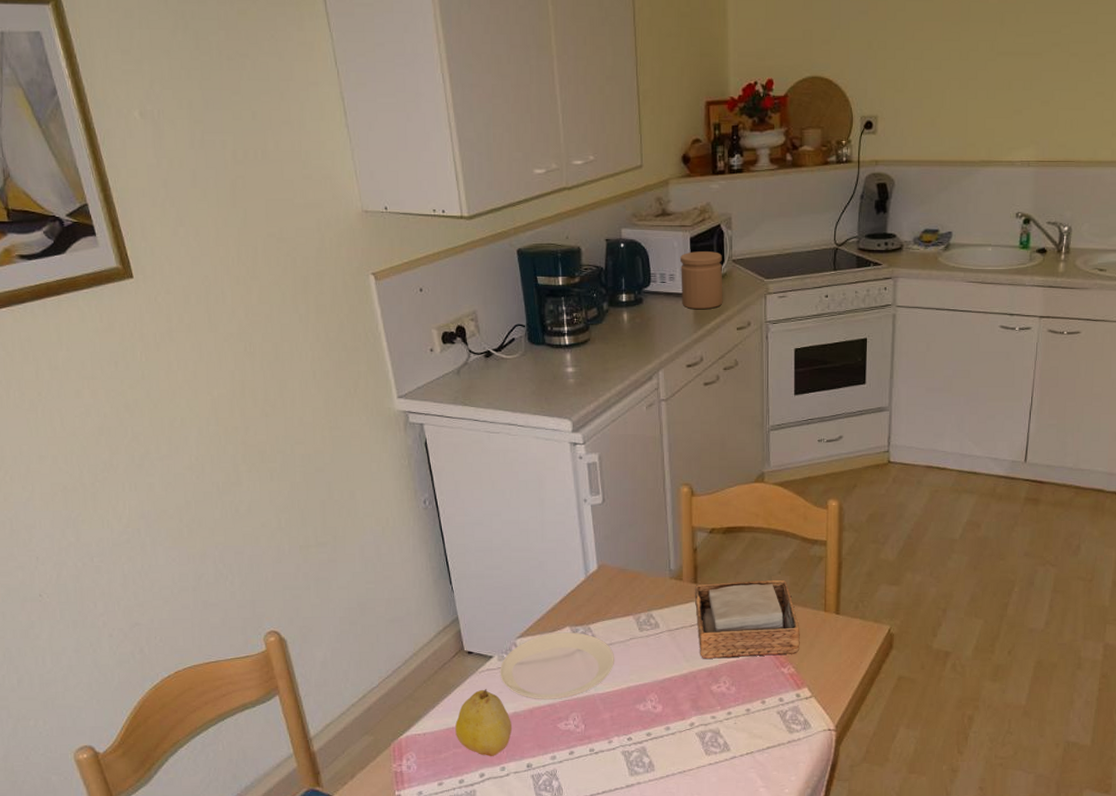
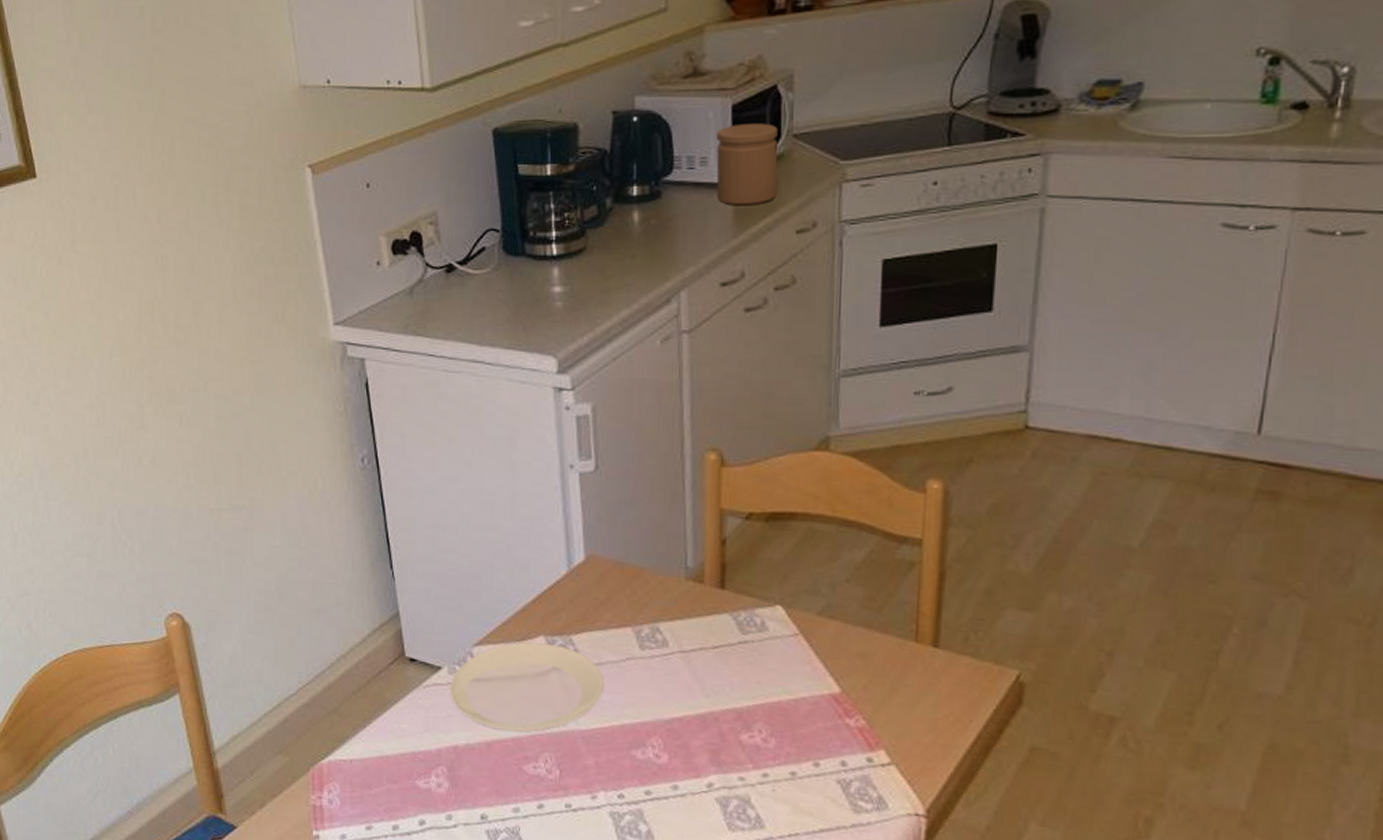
fruit: present [455,688,512,756] -> none [390,708,463,799]
napkin holder: present [694,579,800,659] -> none [720,589,877,700]

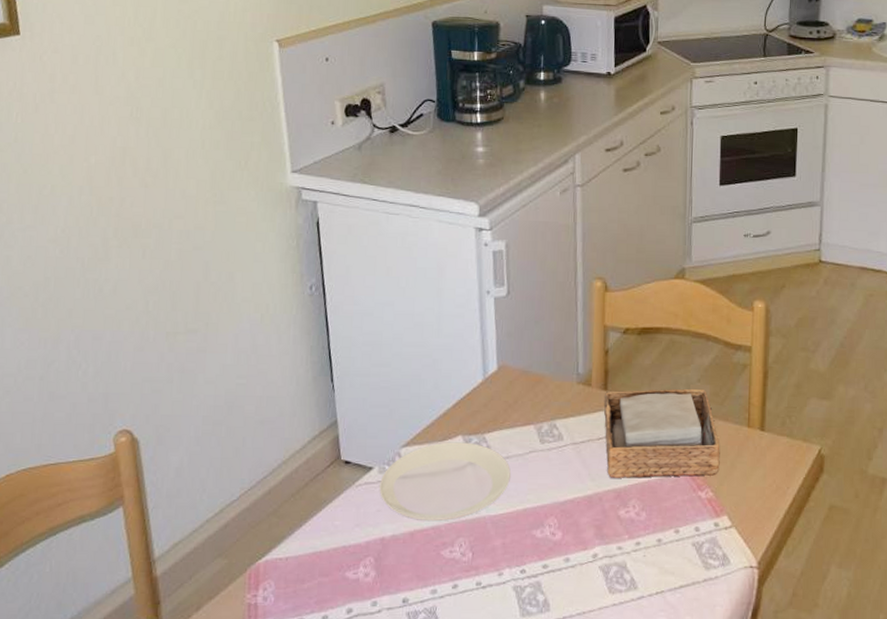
jar: present [715,123,778,206] -> none [602,31,647,92]
napkin holder: none [720,589,877,700] -> present [603,388,720,478]

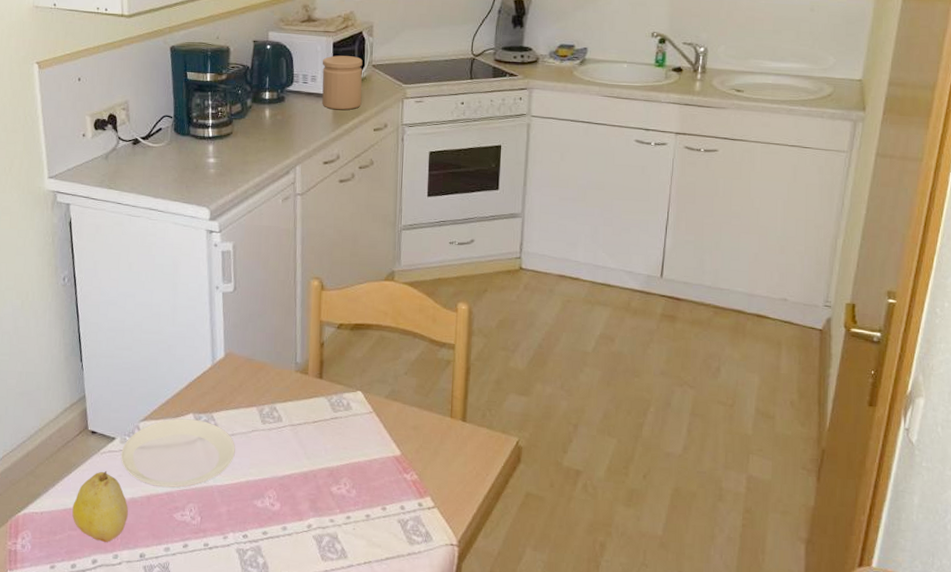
fruit: none [323,505,388,588] -> present [72,470,128,542]
jar: none [602,31,647,92] -> present [322,55,363,111]
napkin holder: present [603,388,720,478] -> none [319,379,425,460]

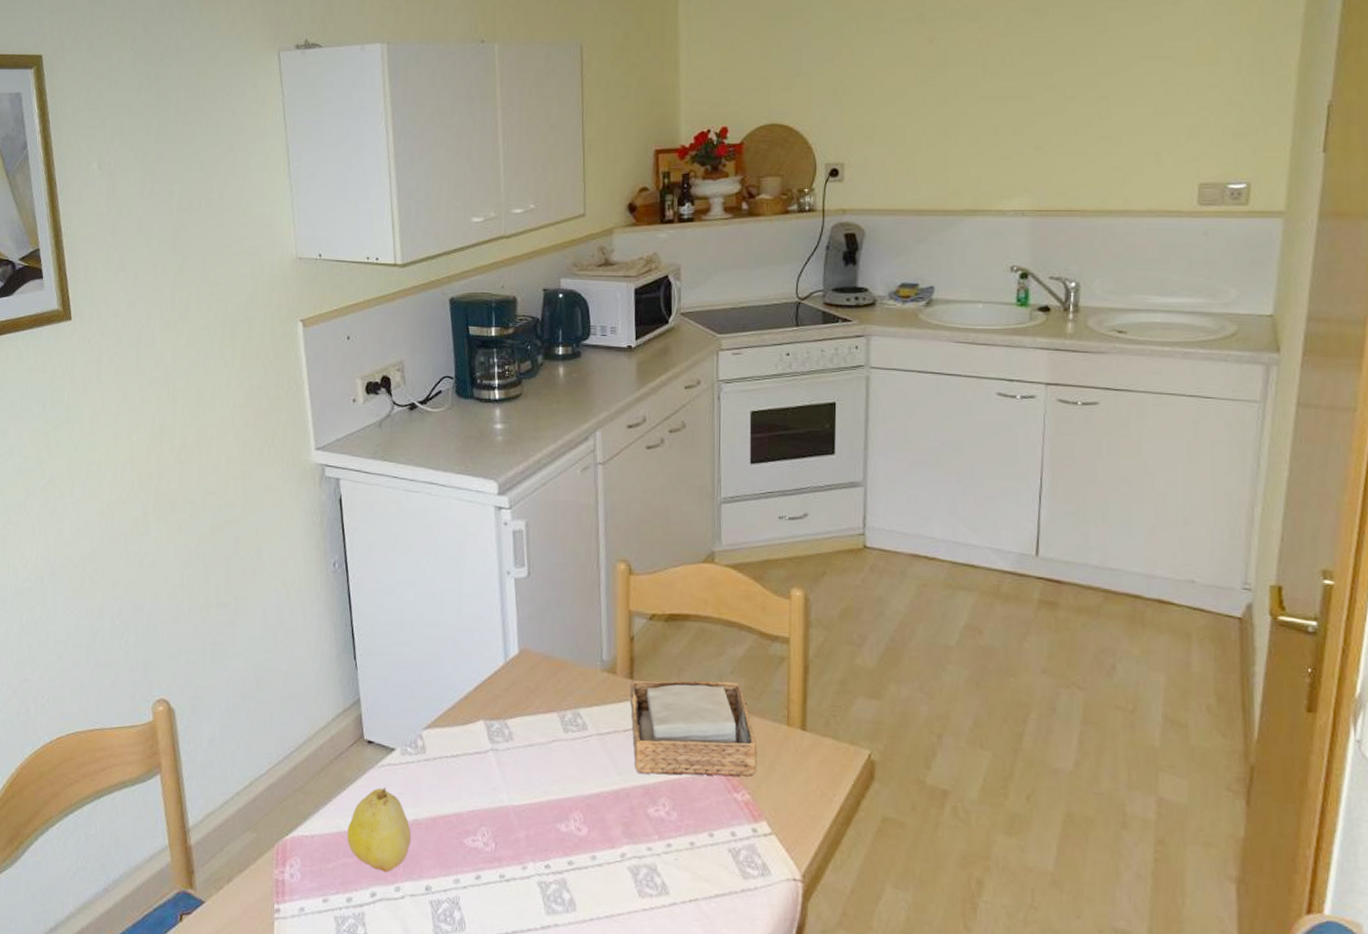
plate: present [121,418,235,489] -> none [402,726,533,809]
napkin holder: none [319,379,425,460] -> present [629,680,757,777]
jar: present [322,55,363,111] -> none [622,303,670,366]

